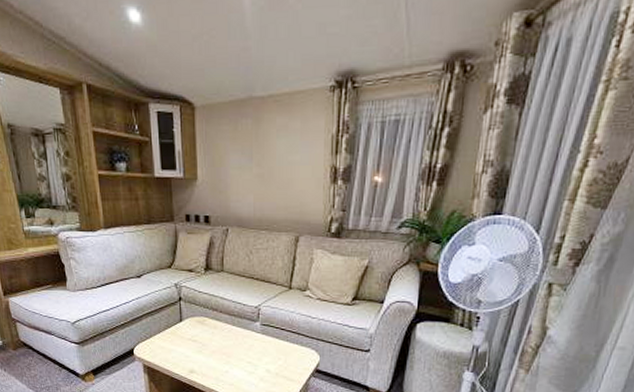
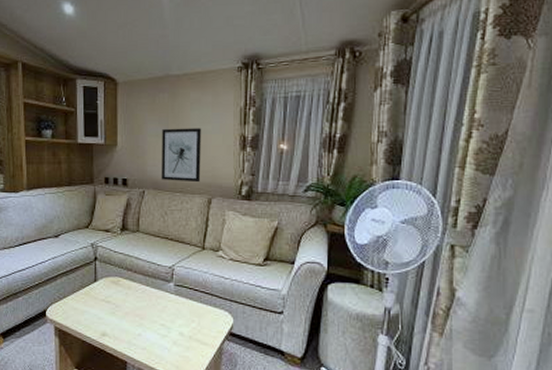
wall art: none [245,158,289,219] -> present [161,128,202,183]

